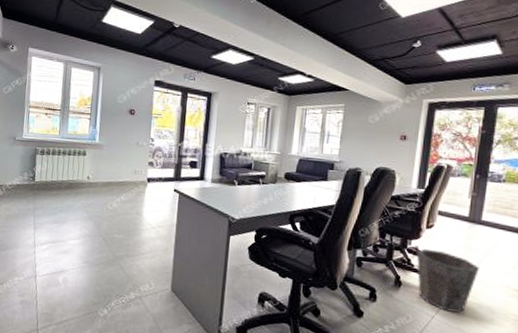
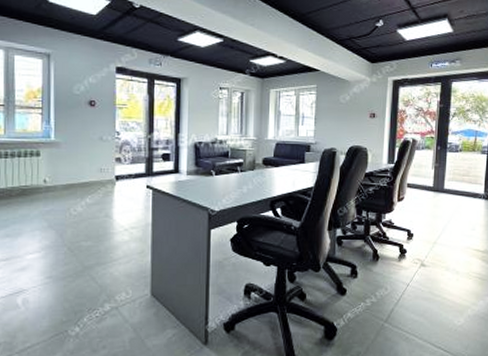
waste bin: present [416,248,479,314] -> none [390,220,444,279]

